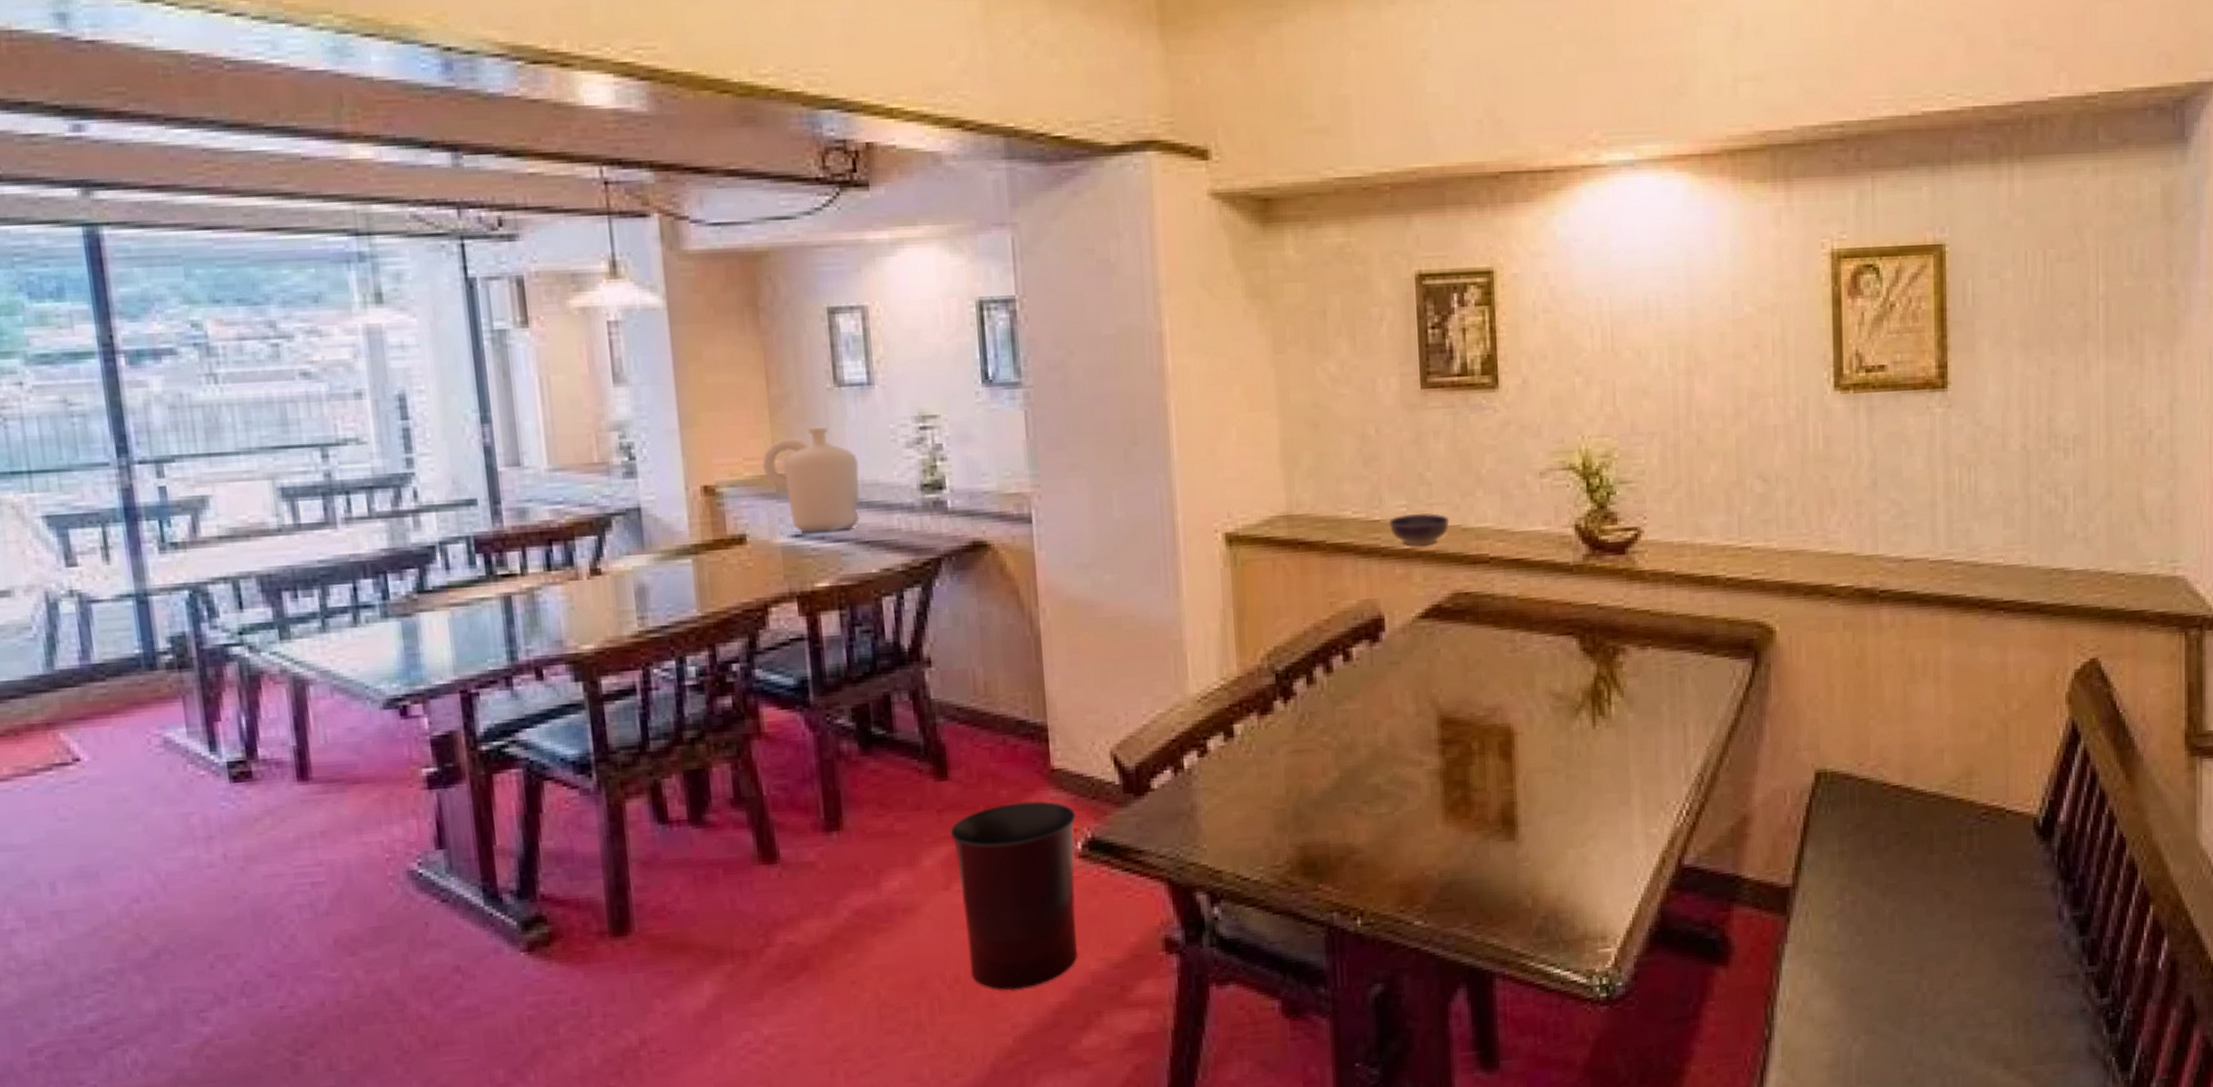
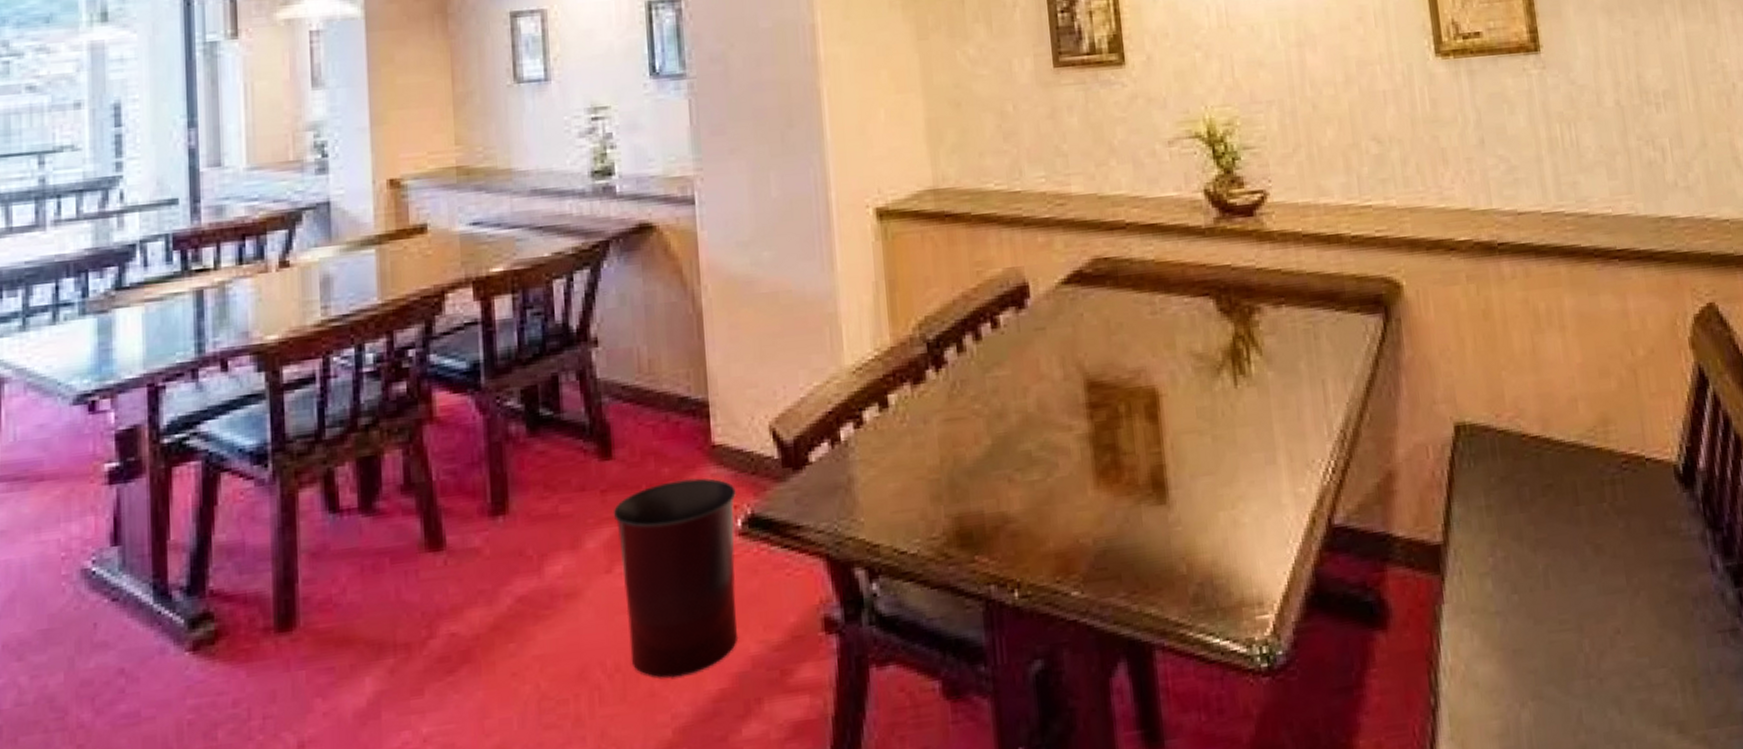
water jug: present [762,428,860,534] -> none [445,122,535,221]
bowl: present [1389,513,1450,547] -> none [1029,183,1087,216]

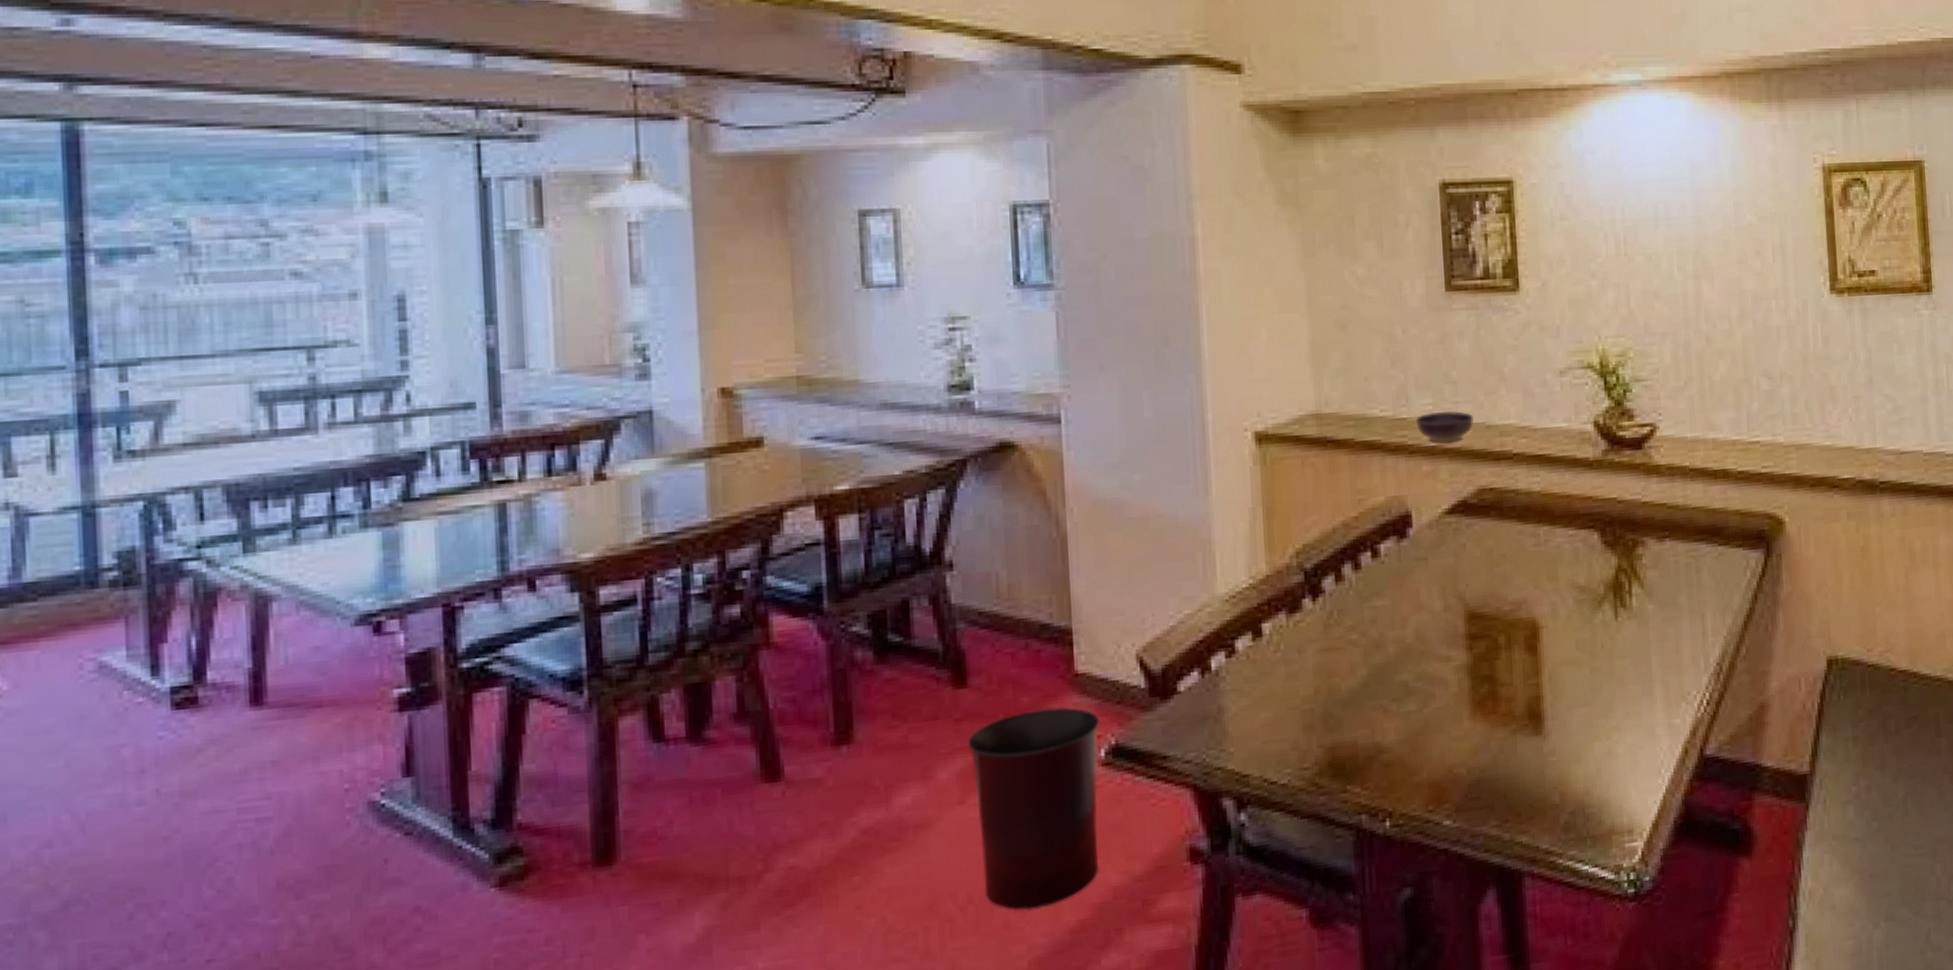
bowl: none [1029,183,1087,216] -> present [1416,411,1475,444]

